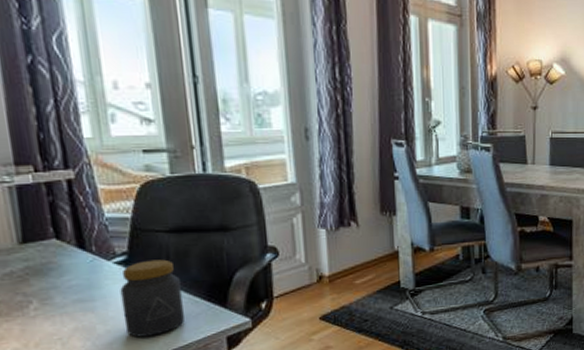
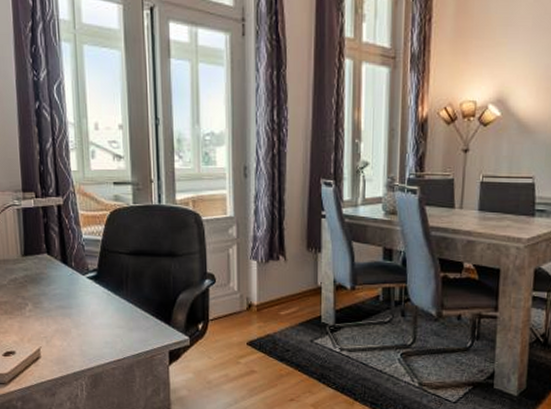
jar: present [120,259,184,338] -> none [90,277,137,343]

